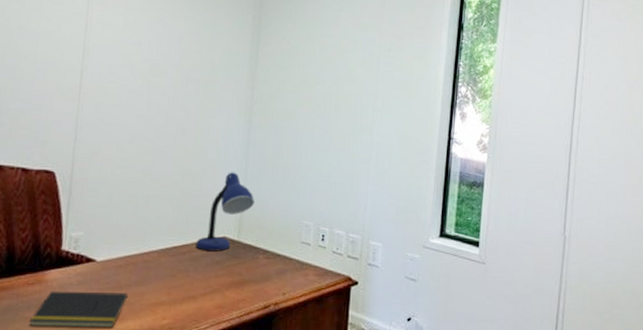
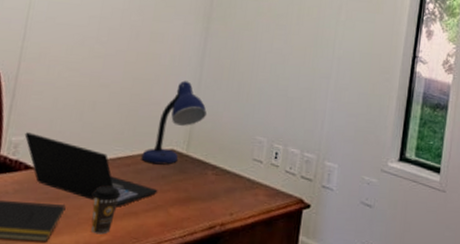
laptop: none [83,227,214,293] -> present [24,132,158,207]
coffee cup: none [152,273,179,318] -> present [91,185,121,235]

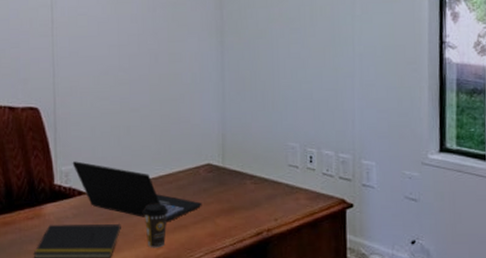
desk lamp: present [141,80,207,165] -> none [181,96,235,179]

